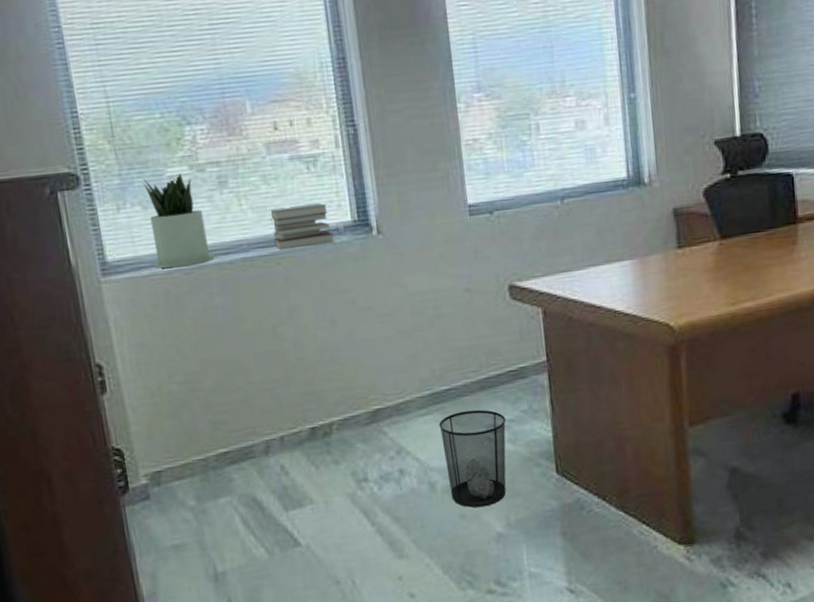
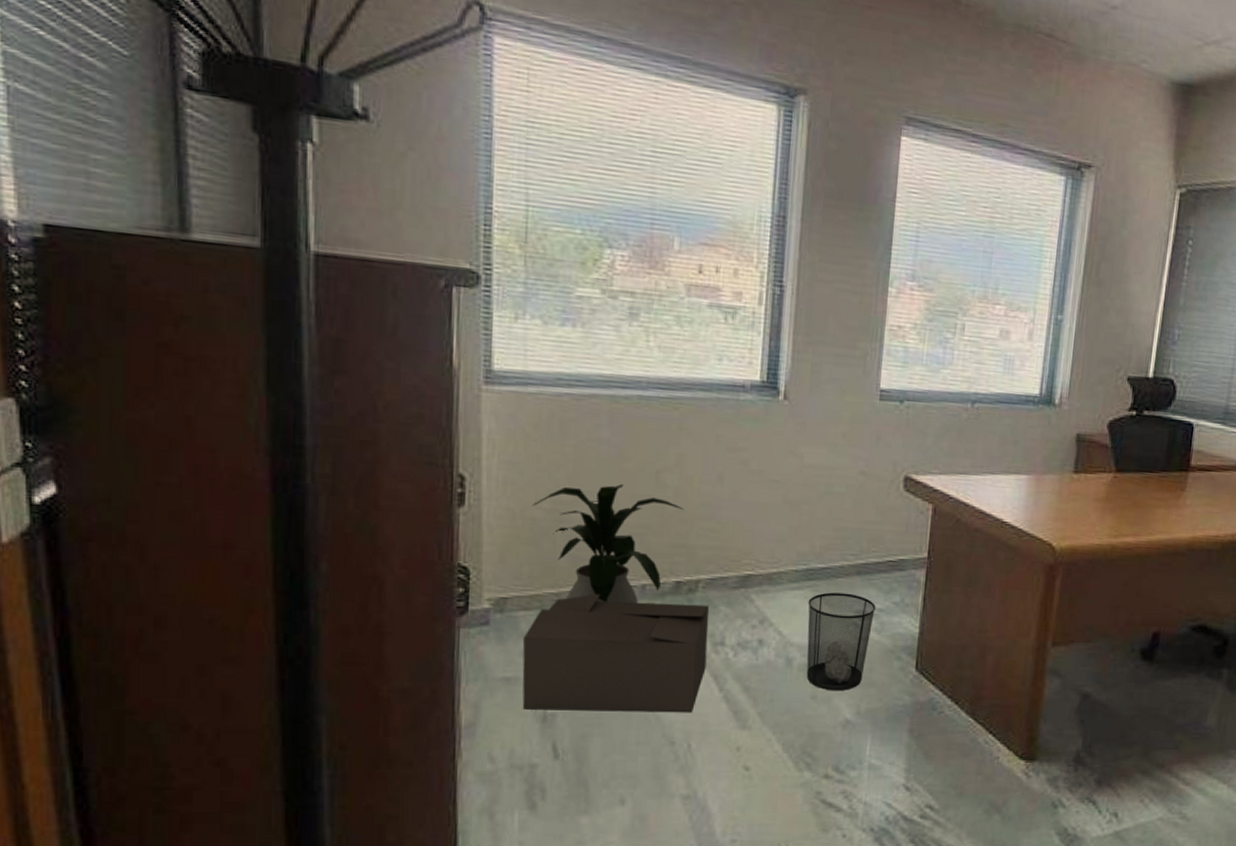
planter: present [142,173,216,269] -> none [542,292,612,394]
house plant: none [166,345,305,462] -> present [531,484,684,603]
cardboard box: none [183,445,355,573] -> present [522,593,710,713]
books: present [268,203,335,250] -> none [675,351,739,399]

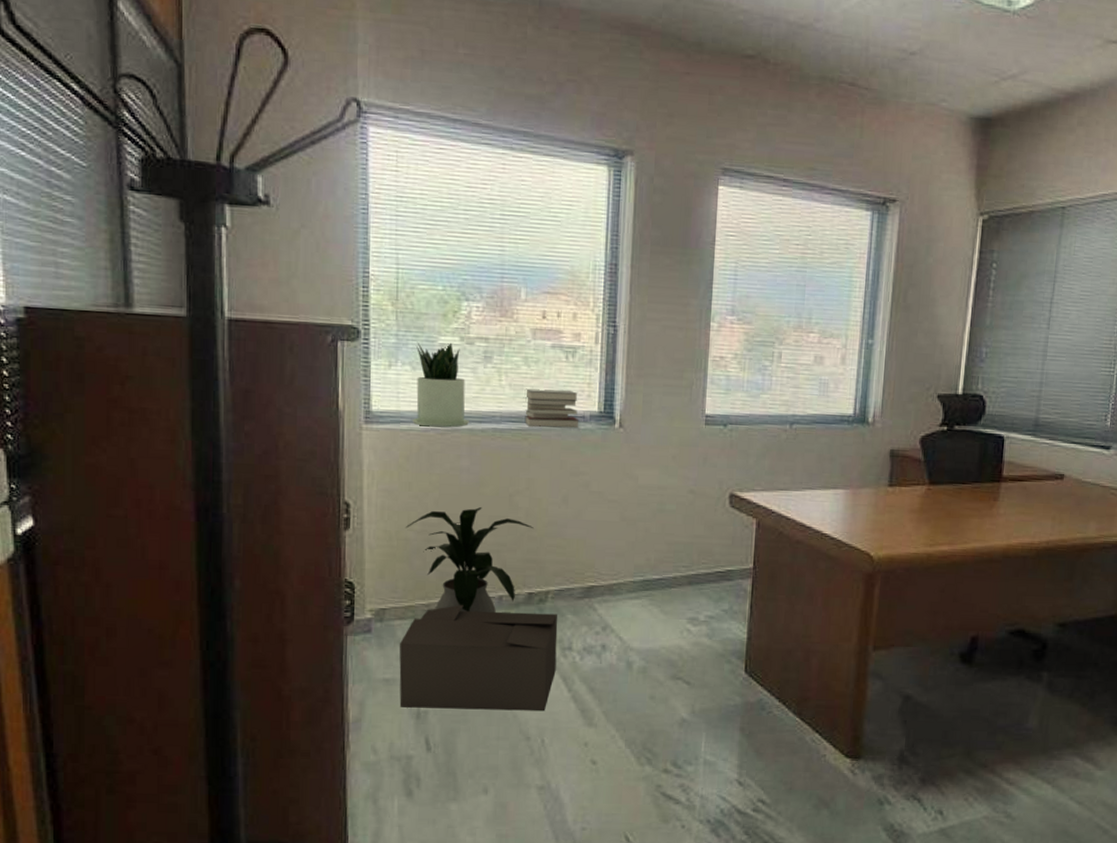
planter: none [542,292,612,394] -> present [412,341,470,429]
books: none [675,351,739,399] -> present [524,388,580,429]
waste bin: present [806,592,876,691] -> none [645,601,707,692]

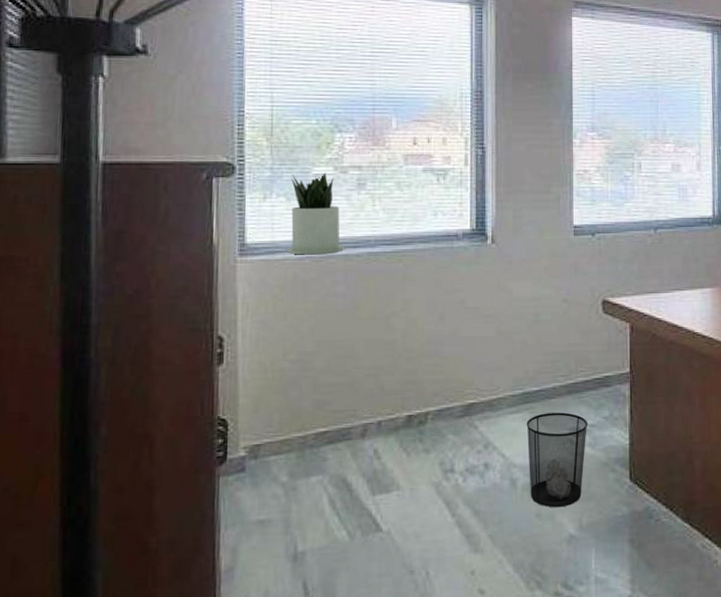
cardboard box: present [399,604,558,711] -> none [275,433,439,550]
house plant: present [405,507,534,612] -> none [280,332,411,441]
books: present [524,388,580,429] -> none [398,211,453,249]
waste bin: none [645,601,707,692] -> present [526,412,588,508]

